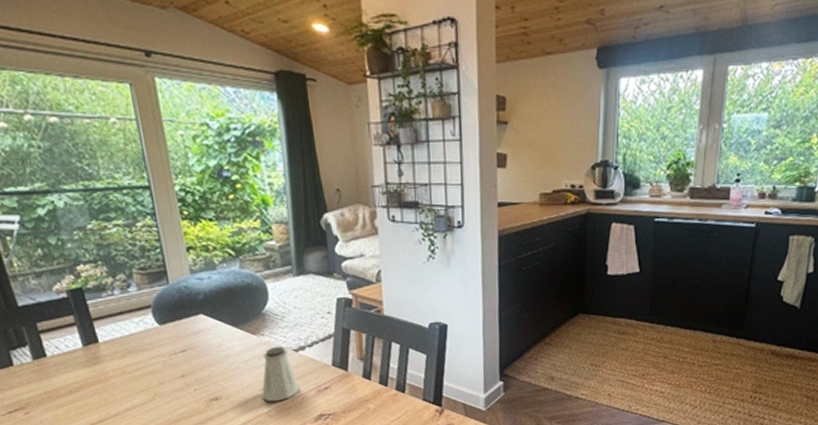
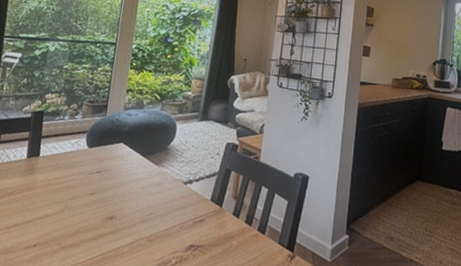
saltshaker: present [261,346,300,402] -> none [147,177,180,228]

